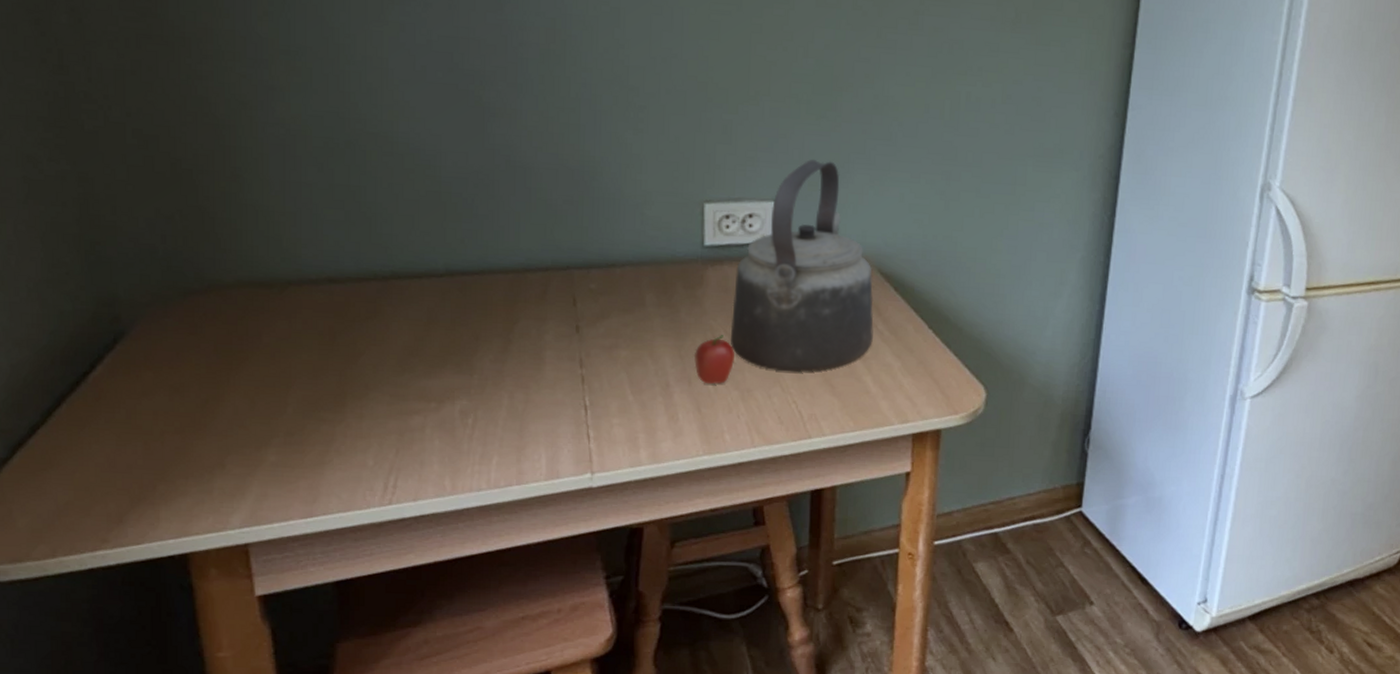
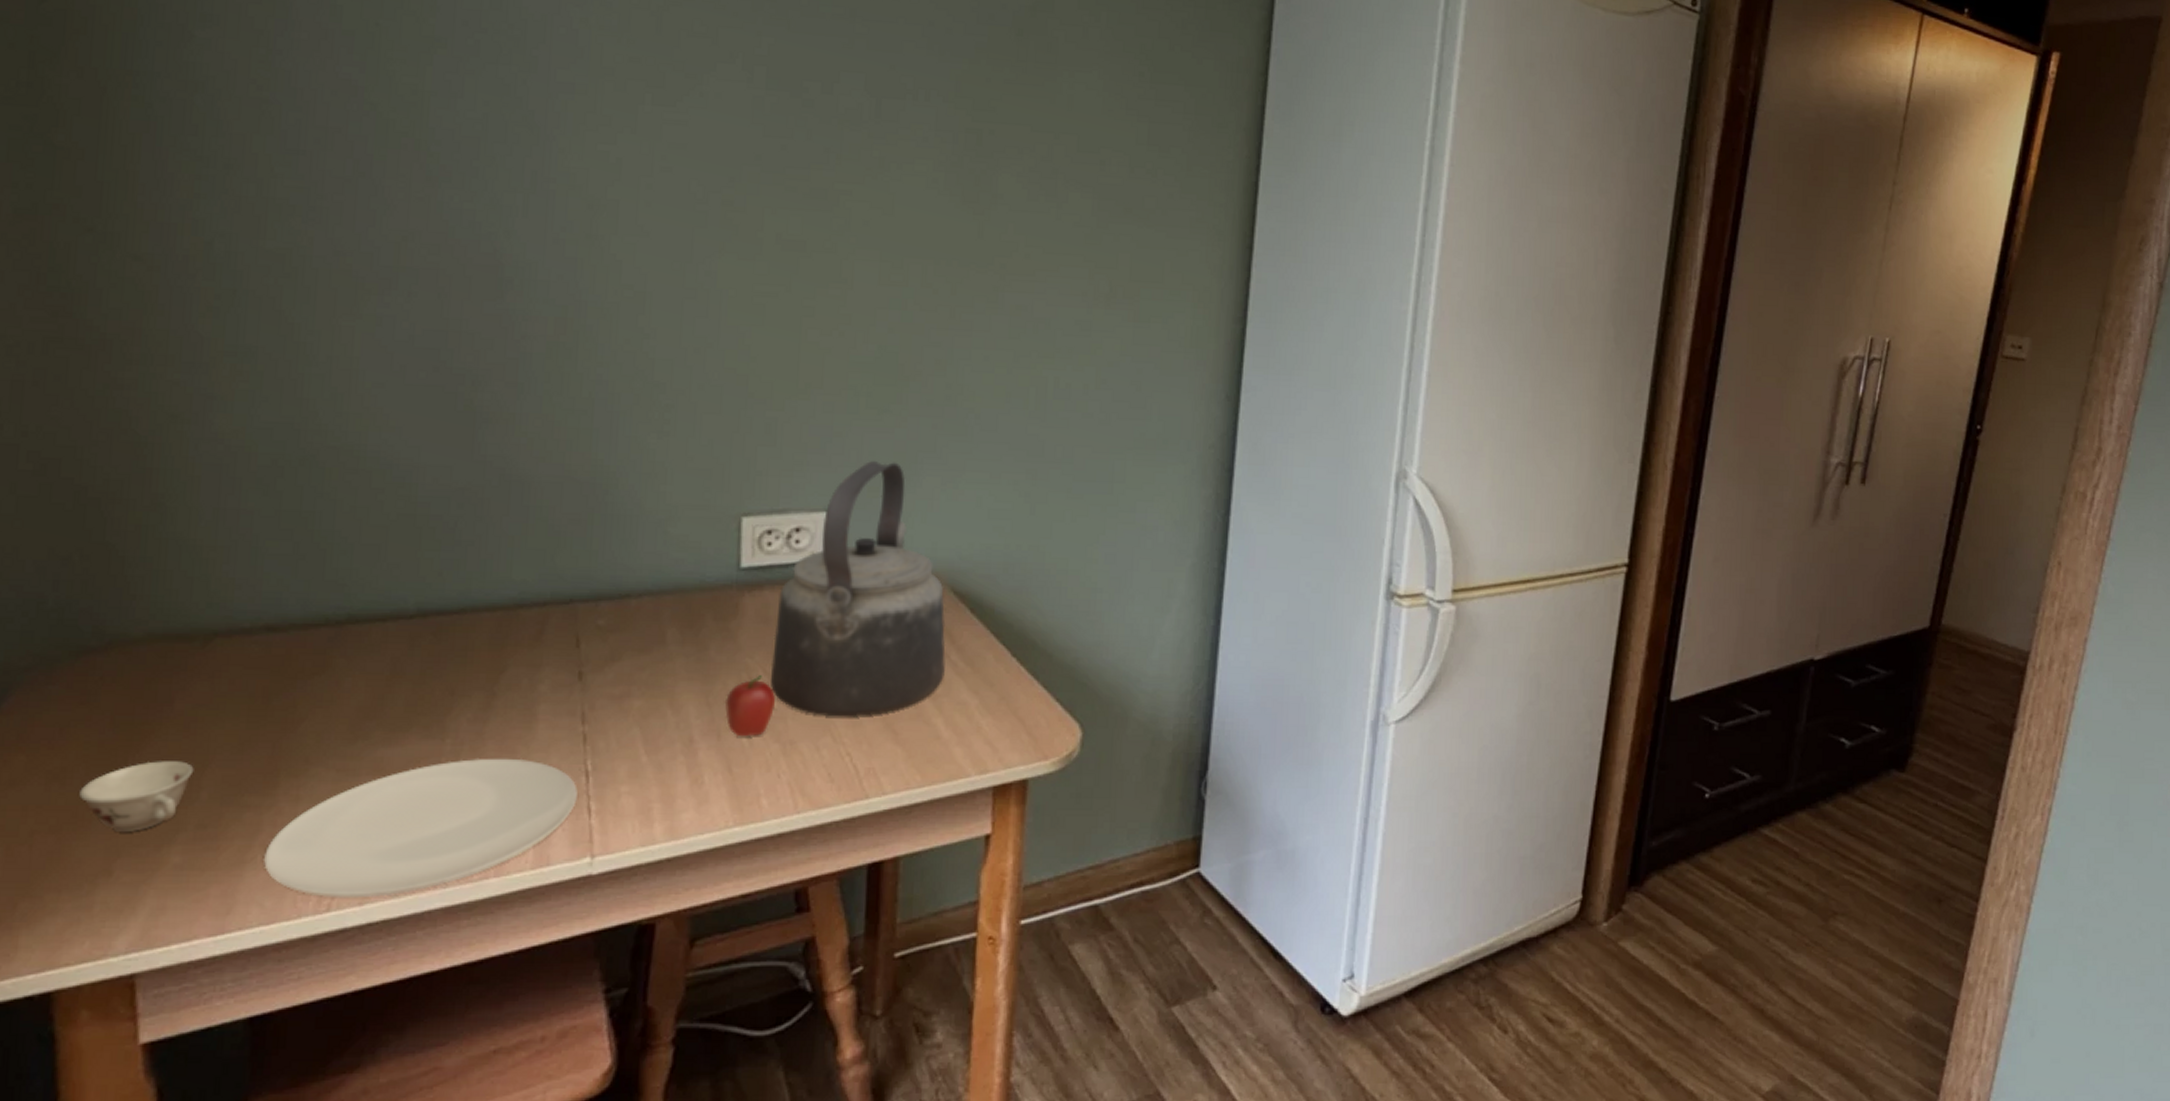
teacup: none [195,381,281,435] -> present [79,761,194,831]
plate: none [338,391,579,496] -> present [262,758,578,899]

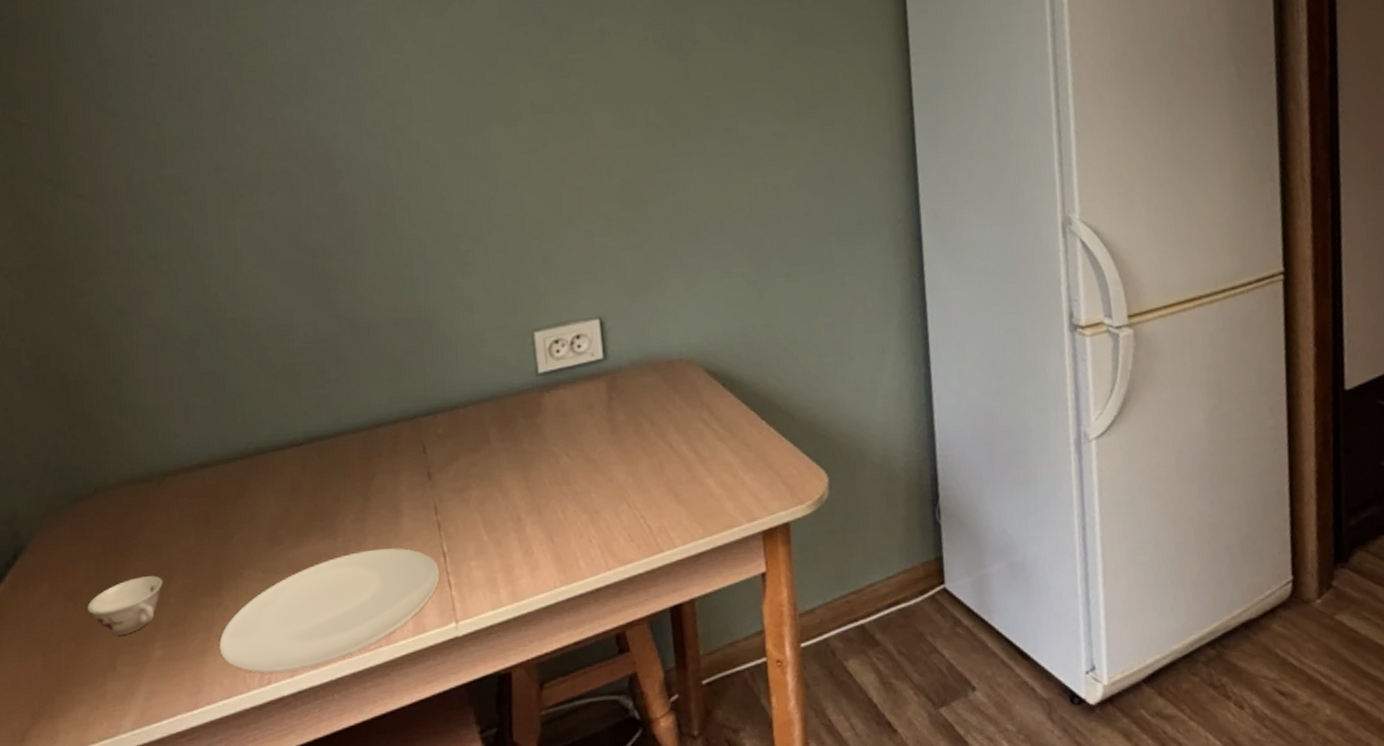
fruit: present [724,675,775,737] -> none [540,459,580,512]
kettle: present [771,461,946,718] -> none [571,271,710,488]

